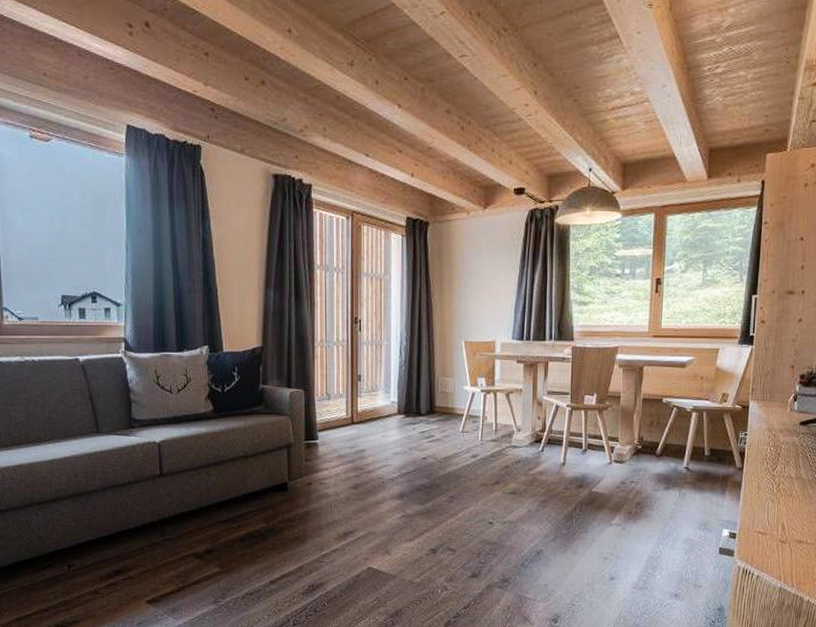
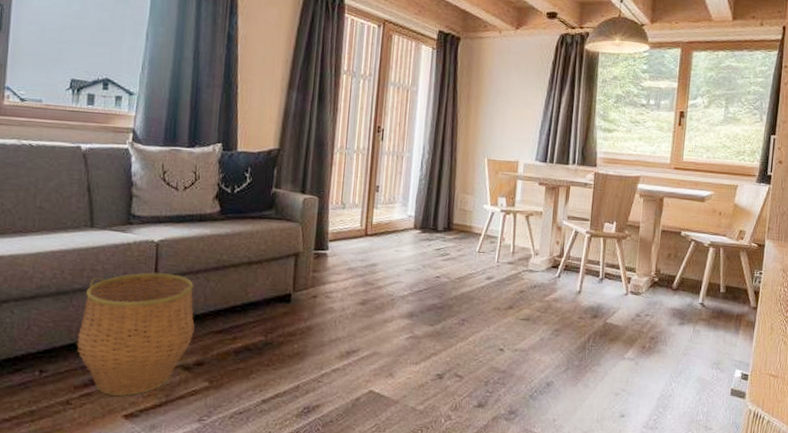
basket: none [97,471,201,584] -> present [77,272,195,396]

